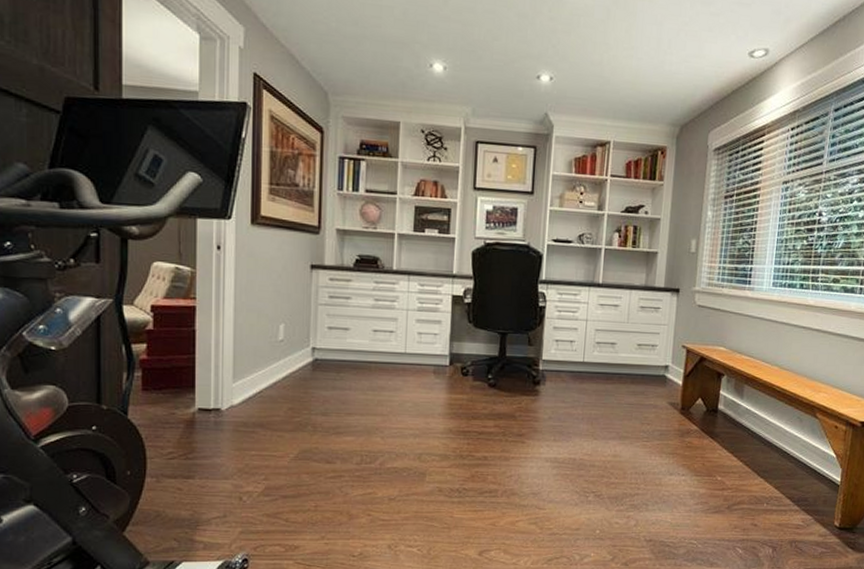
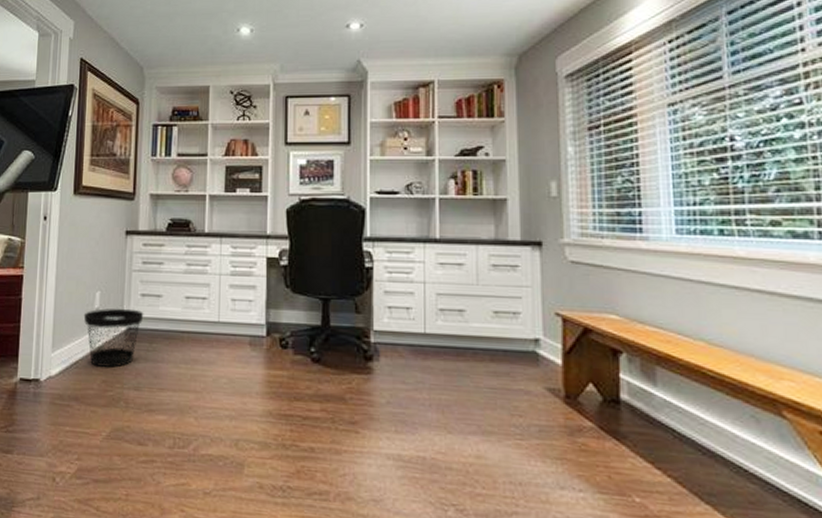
wastebasket: none [266,340,331,396] -> present [83,308,144,368]

